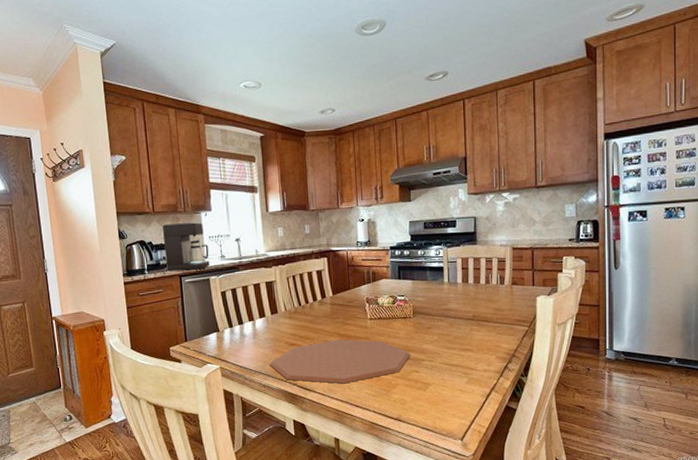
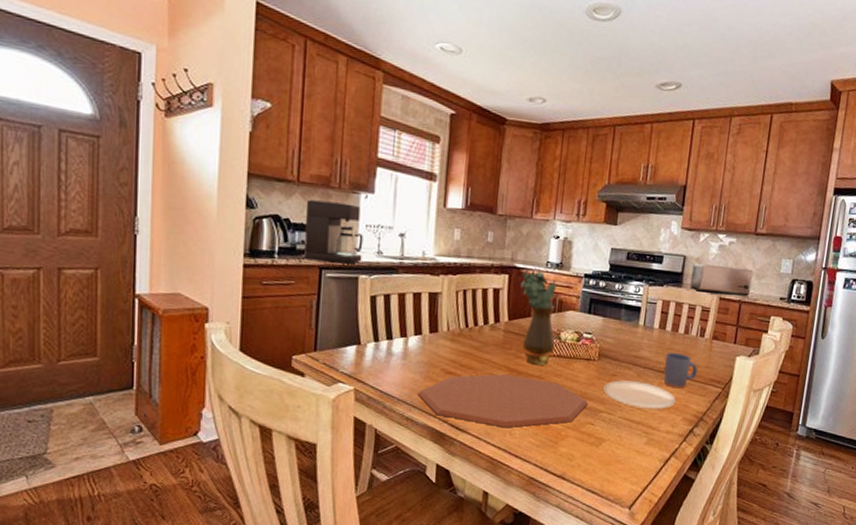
vase: none [338,247,375,328] -> present [520,265,557,365]
plate: none [422,330,487,354] -> present [603,380,676,410]
mug: none [472,301,503,332] -> present [663,352,698,389]
toaster: none [483,219,540,246] -> present [690,263,754,296]

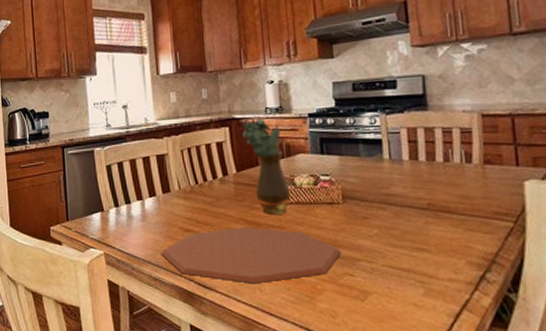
coffee maker: present [304,199,363,264] -> none [45,88,95,142]
plate: present [603,380,676,410] -> none [356,223,452,255]
mug: present [663,352,698,389] -> none [425,184,473,227]
toaster: present [690,263,754,296] -> none [435,75,524,112]

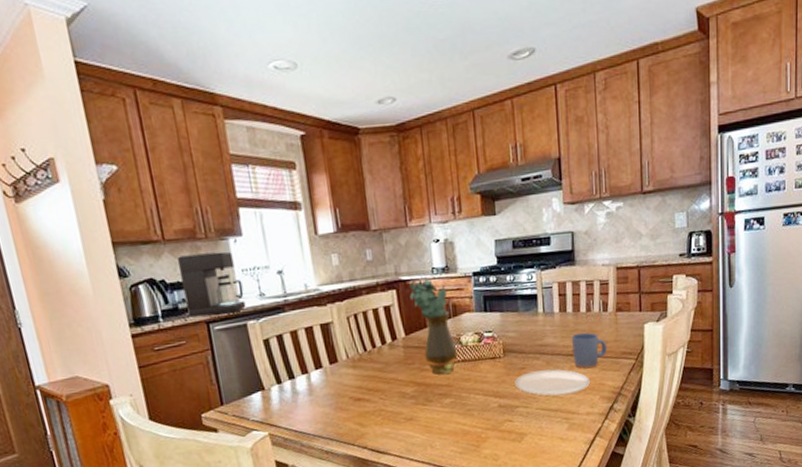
coffee maker: none [45,88,95,142] -> present [176,251,246,318]
placemat: present [161,228,342,284] -> none [331,387,503,443]
plate: none [356,223,452,255] -> present [515,369,590,397]
mug: none [425,184,473,227] -> present [571,332,607,368]

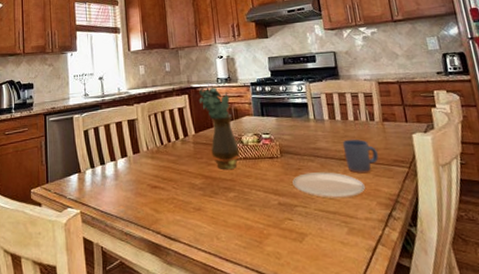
coffee maker: present [176,251,246,318] -> none [30,62,74,110]

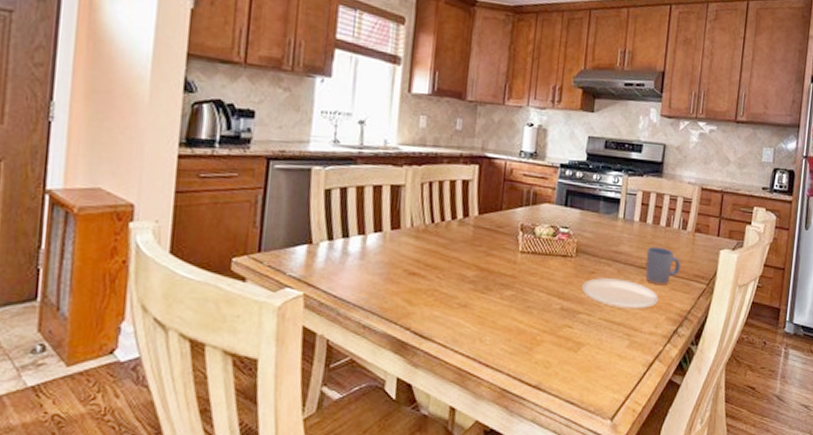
vase: present [198,84,240,169] -> none [491,154,531,263]

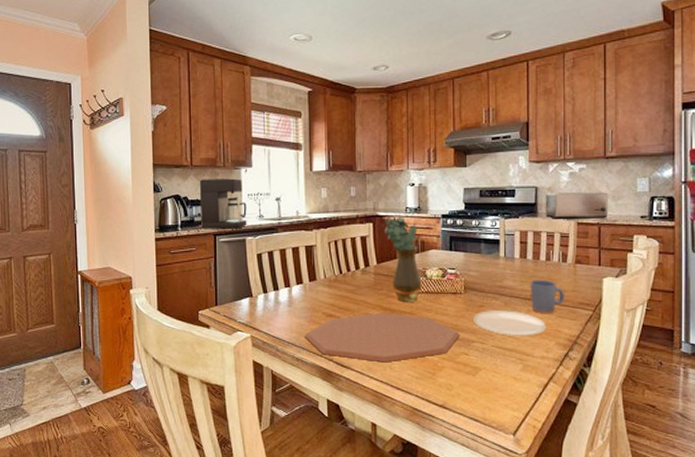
coffee maker: none [249,83,318,154] -> present [199,178,247,229]
placemat: none [377,274,566,334] -> present [304,313,460,363]
vase: none [491,154,531,263] -> present [384,213,422,302]
toaster: none [670,152,735,186] -> present [545,192,609,219]

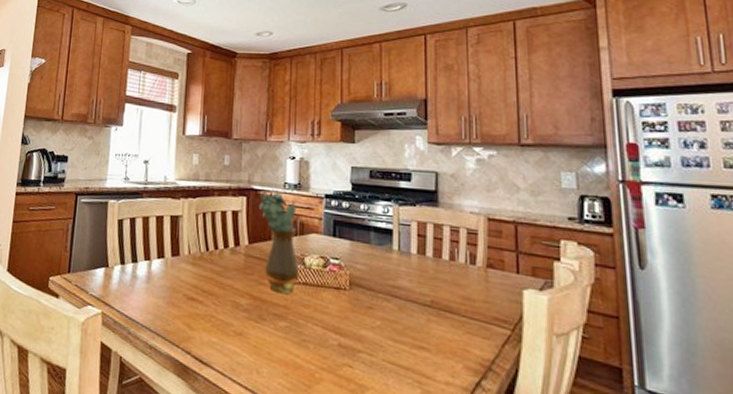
coffee maker: present [199,178,247,229] -> none [64,134,113,190]
placemat: present [304,313,460,363] -> none [161,302,344,365]
plate: present [473,310,546,337] -> none [360,314,451,354]
mug: present [530,279,564,314] -> none [430,282,474,328]
toaster: present [545,192,609,219] -> none [447,180,527,216]

